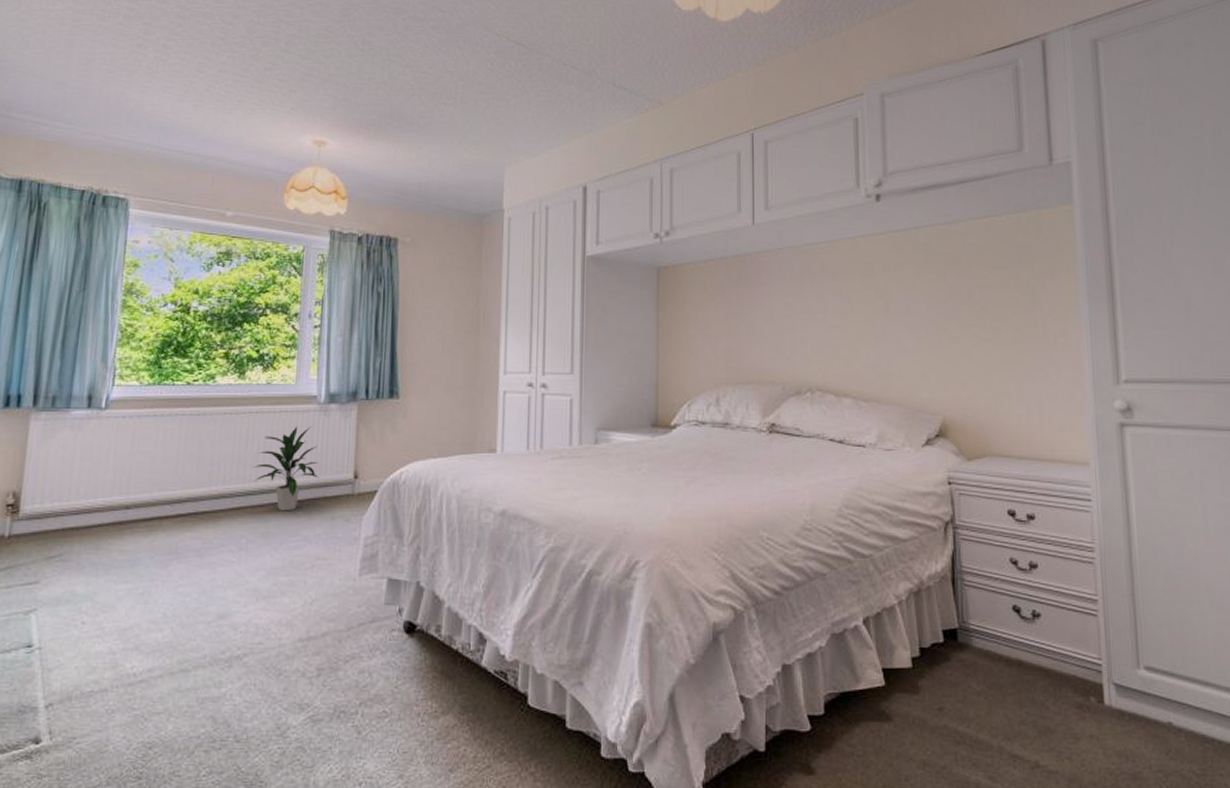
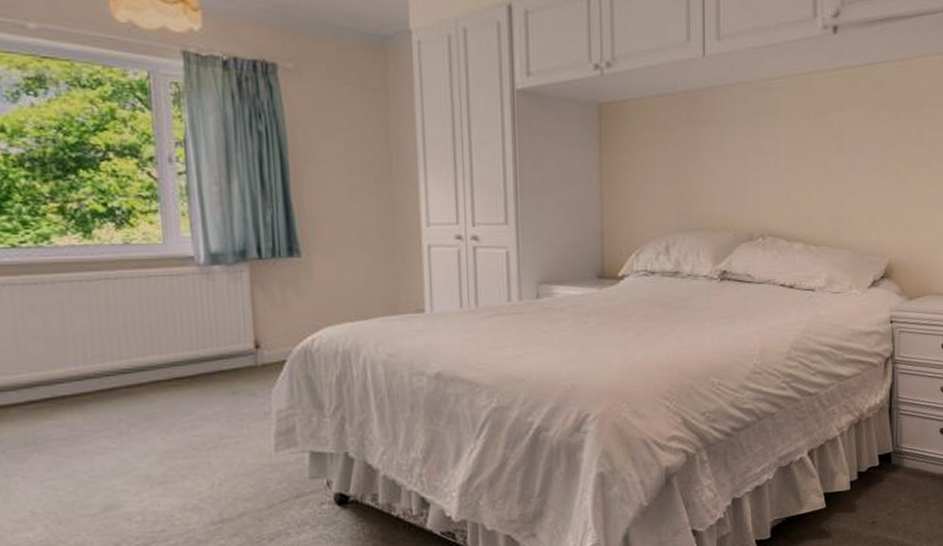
indoor plant: present [252,426,319,511] -> none [121,292,211,390]

